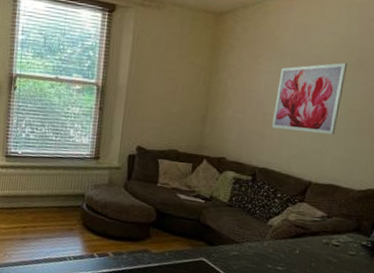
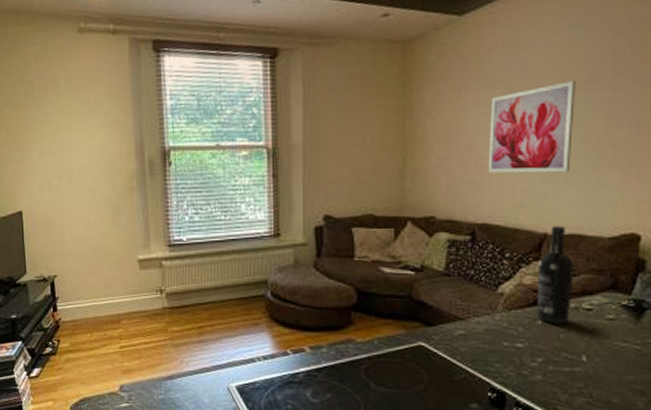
wine bottle: none [295,176,329,256] -> present [536,225,574,325]

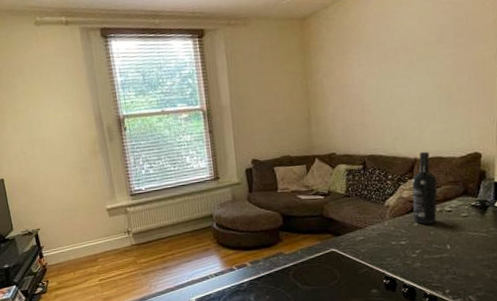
wall art: present [488,81,577,173] -> none [369,42,430,117]

